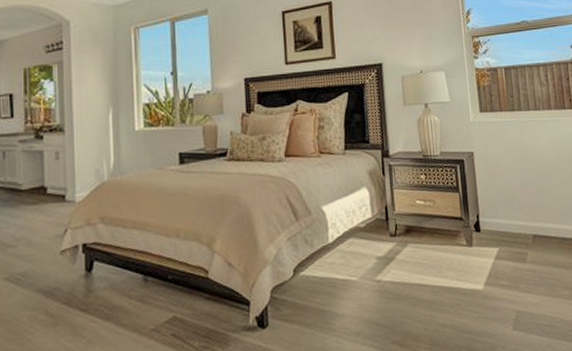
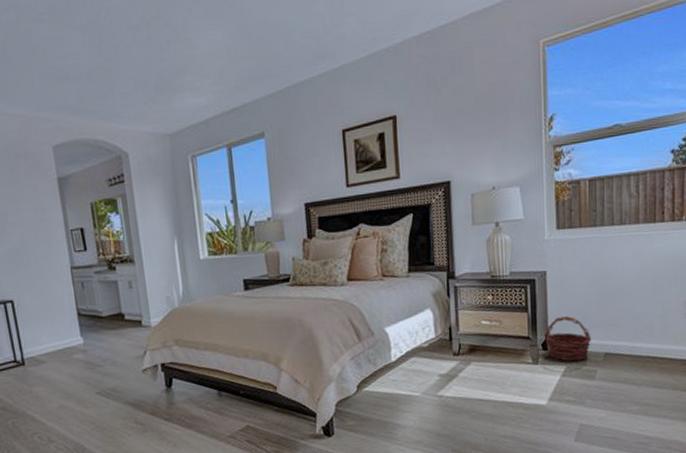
basket: none [475,197,520,243] -> present [544,316,592,361]

